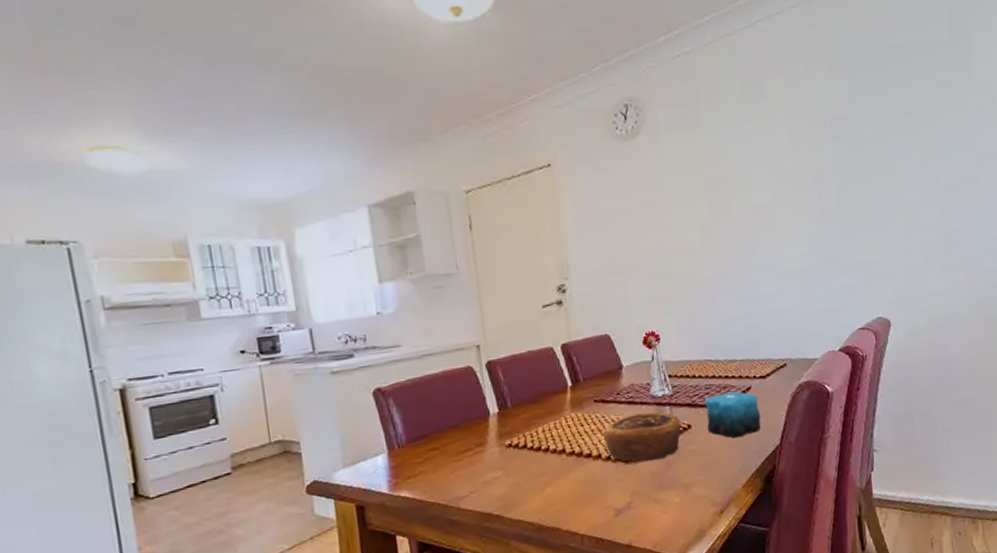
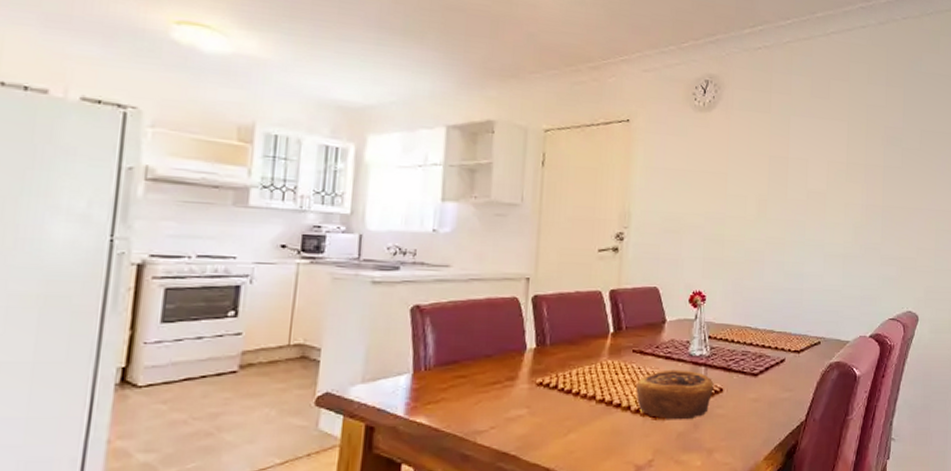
candle: present [705,391,761,439] -> none [738,361,791,408]

